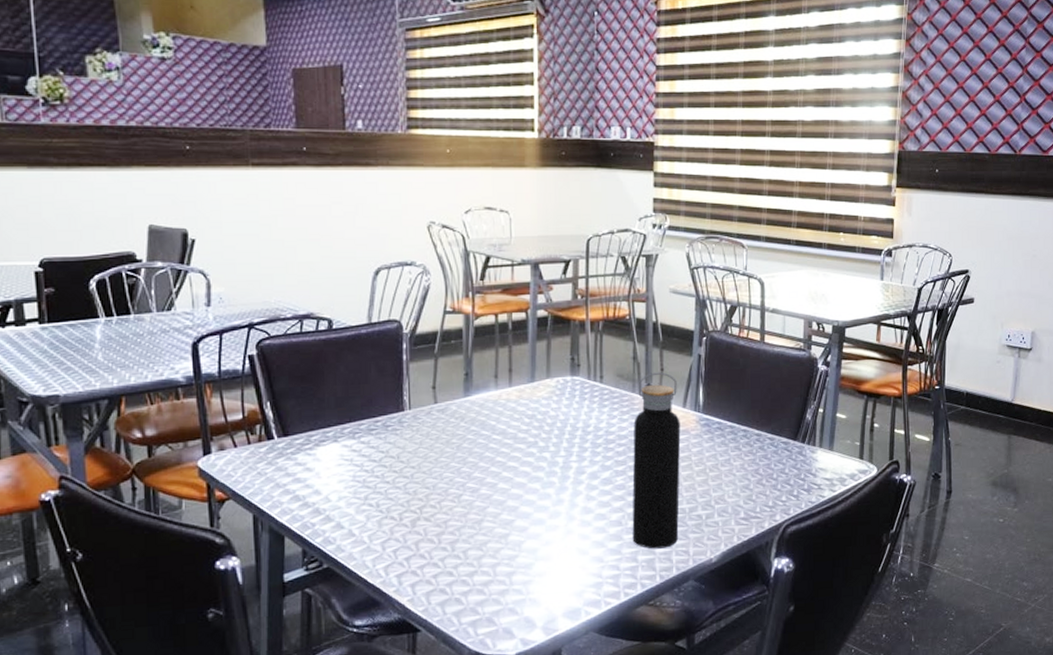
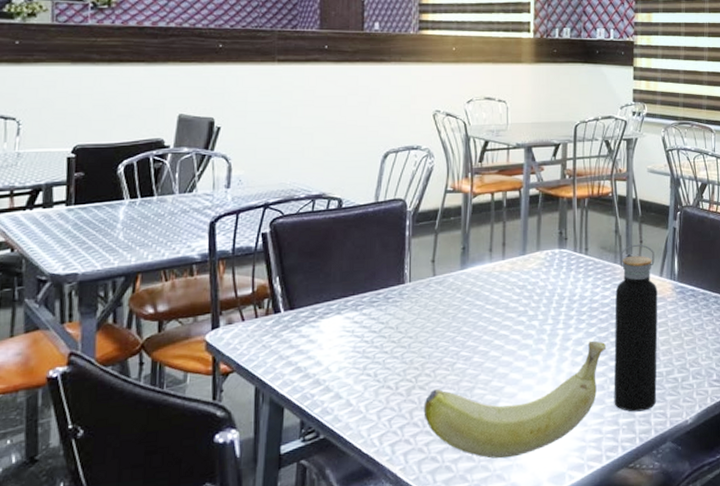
banana: none [430,474,624,593] -> present [423,340,607,459]

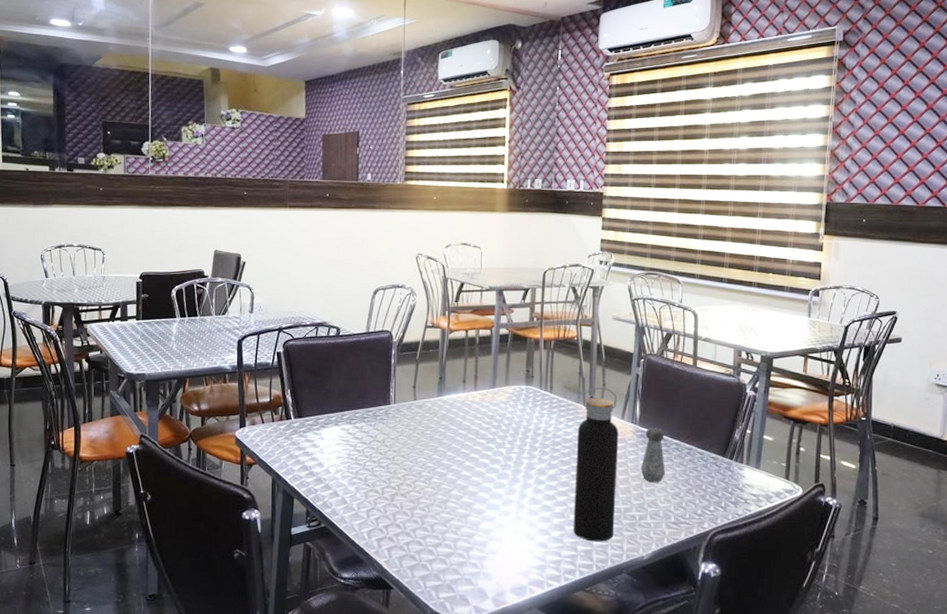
banana: present [423,340,607,459] -> none [404,472,568,566]
salt shaker: none [681,282,706,341] -> present [640,427,666,483]

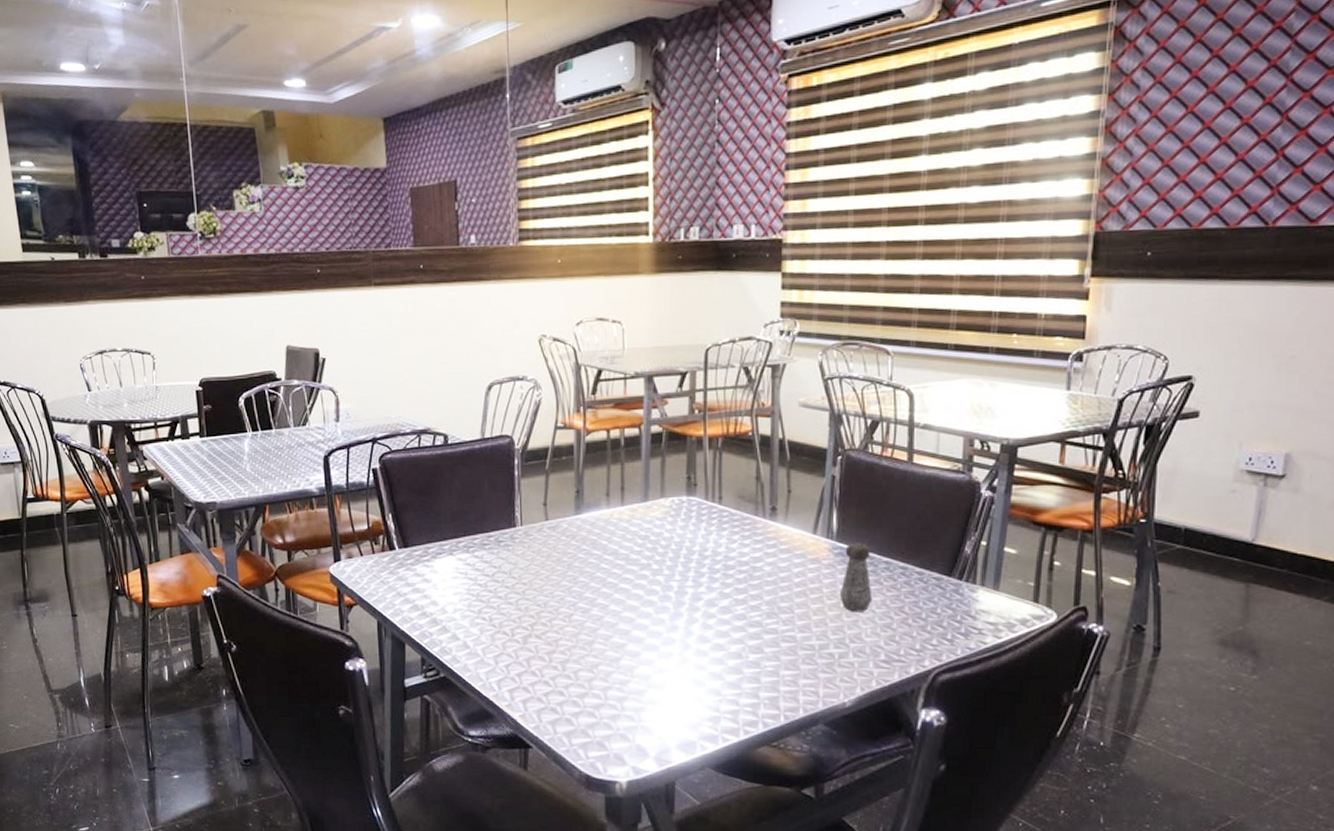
water bottle: present [573,387,619,542] -> none [753,494,810,687]

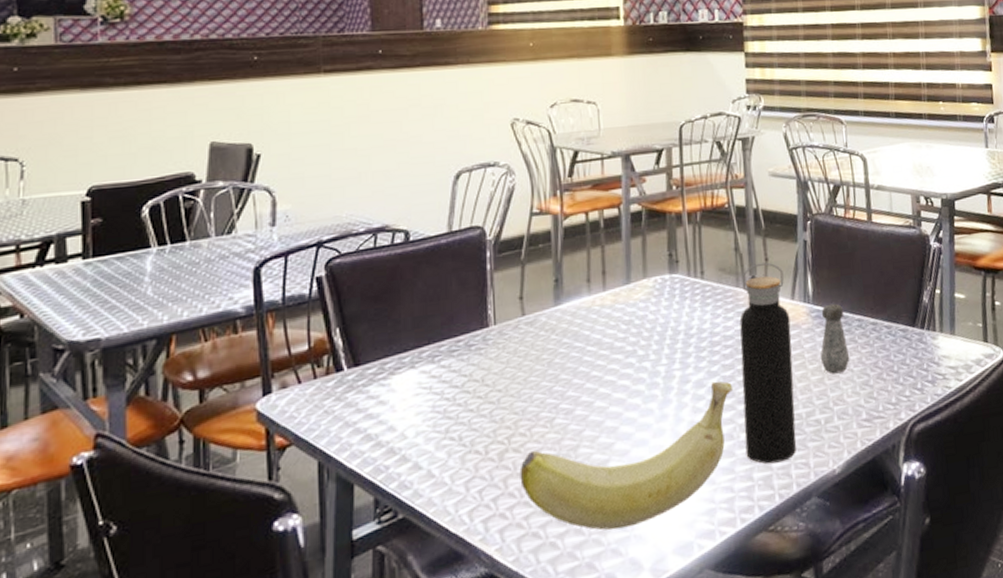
banana: none [541,602,745,719] -> present [519,380,734,530]
water bottle: none [753,494,810,687] -> present [739,262,797,464]

